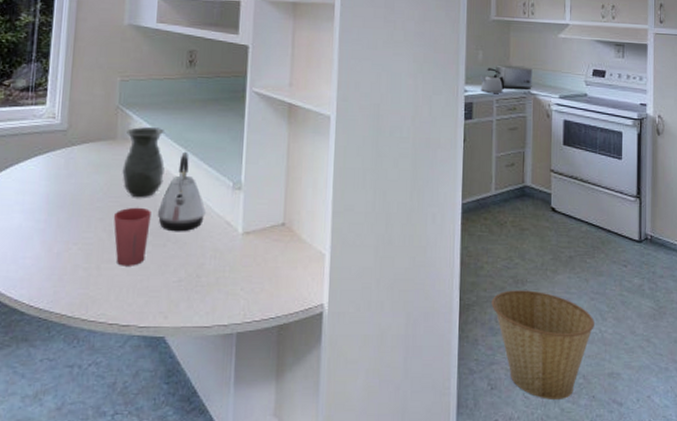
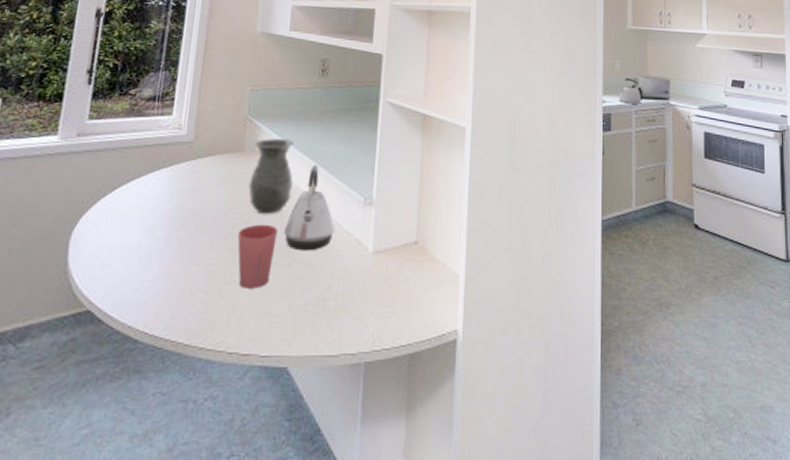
basket: present [491,290,594,399] -> none [635,314,744,437]

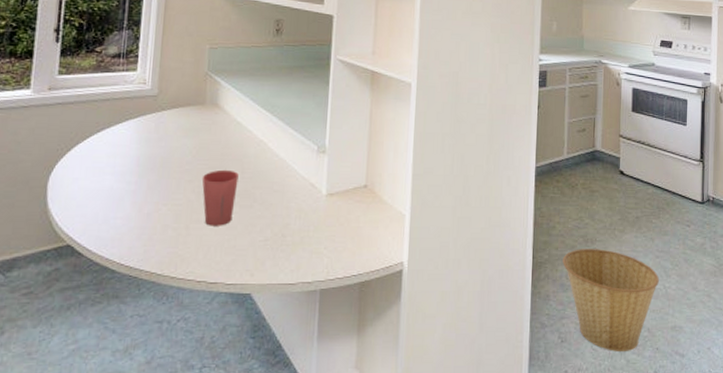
vase: present [248,139,294,213] -> none [210,93,252,160]
kettle: present [283,166,335,251] -> none [244,117,291,194]
kettle: present [617,78,644,105] -> none [553,38,578,63]
toaster: present [634,75,671,100] -> none [569,35,604,59]
basket: none [635,314,744,437] -> present [562,249,659,351]

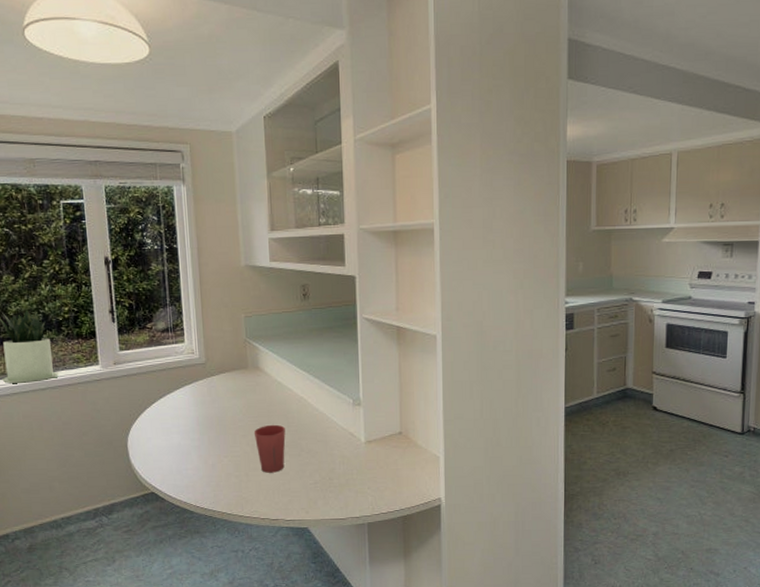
basket: present [562,249,659,351] -> none [594,481,694,571]

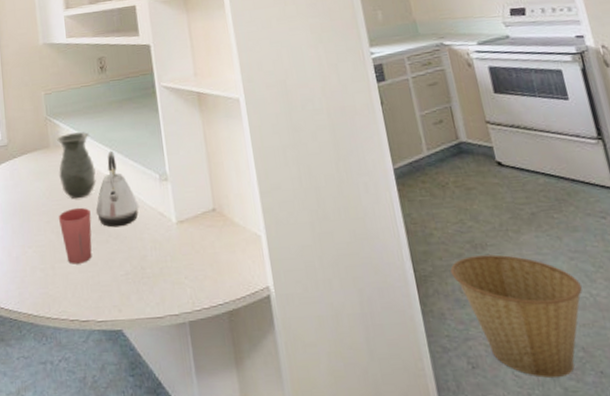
vase: none [256,356,292,416] -> present [57,132,96,198]
kettle: none [290,376,332,444] -> present [95,152,139,228]
basket: none [594,481,694,571] -> present [450,254,582,378]

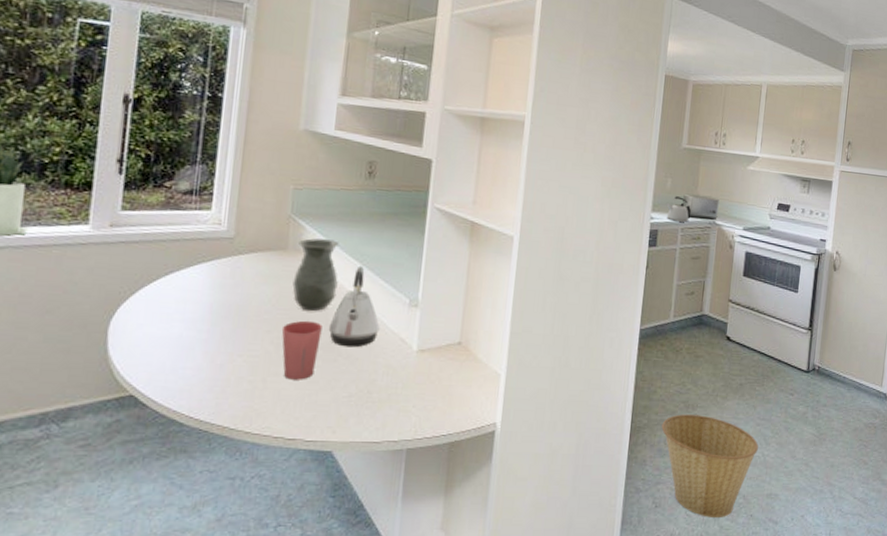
kettle: none [383,26,414,52] -> present [666,196,692,223]
toaster: none [399,18,444,44] -> present [682,193,719,220]

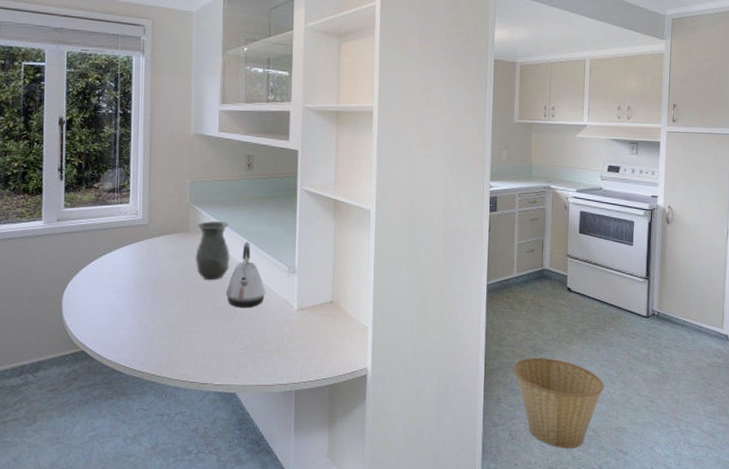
cup: present [281,320,322,380] -> none [189,288,221,336]
kettle: present [666,196,692,223] -> none [503,166,527,189]
toaster: present [682,193,719,220] -> none [518,163,552,184]

